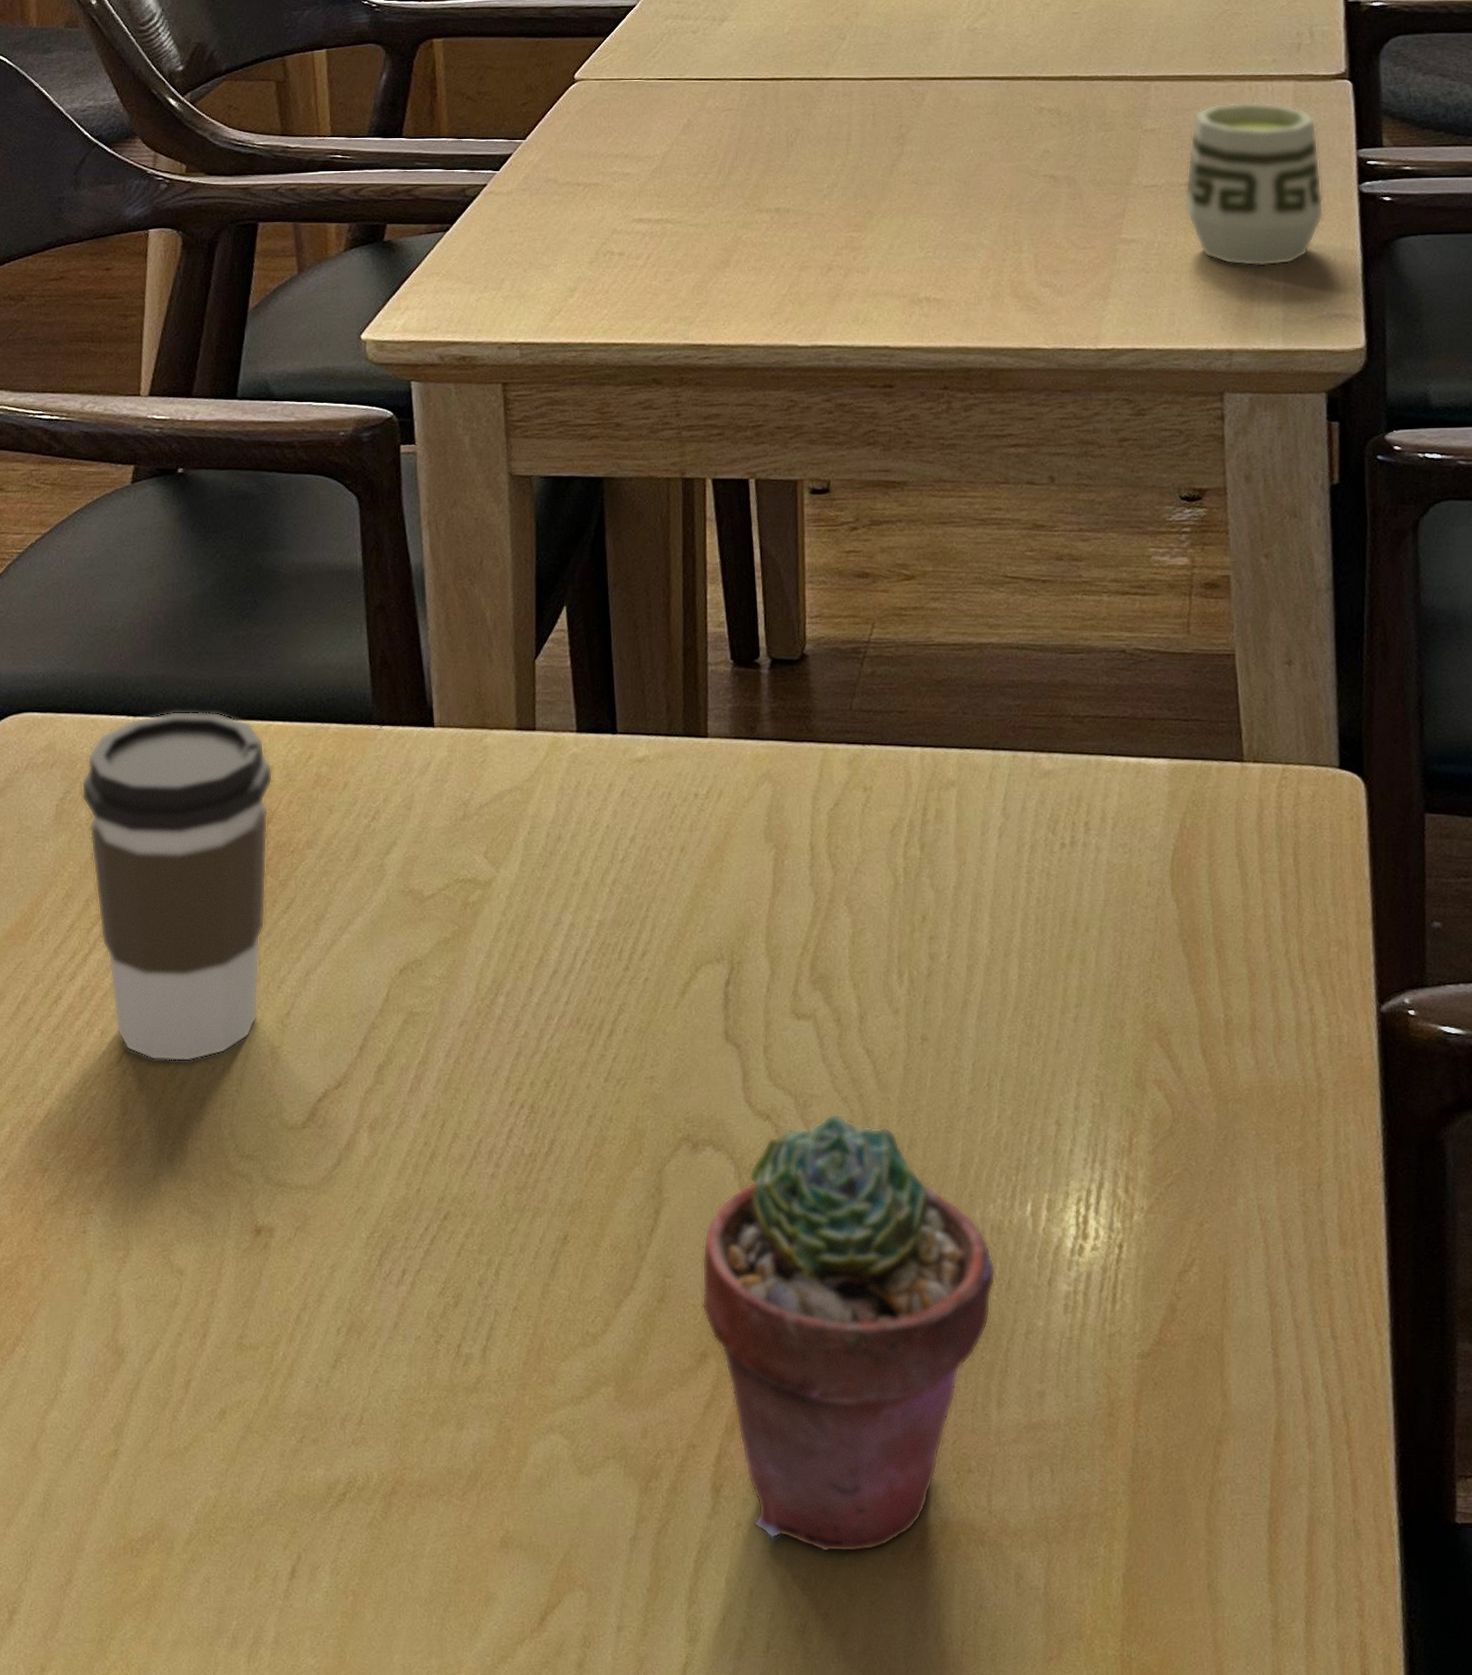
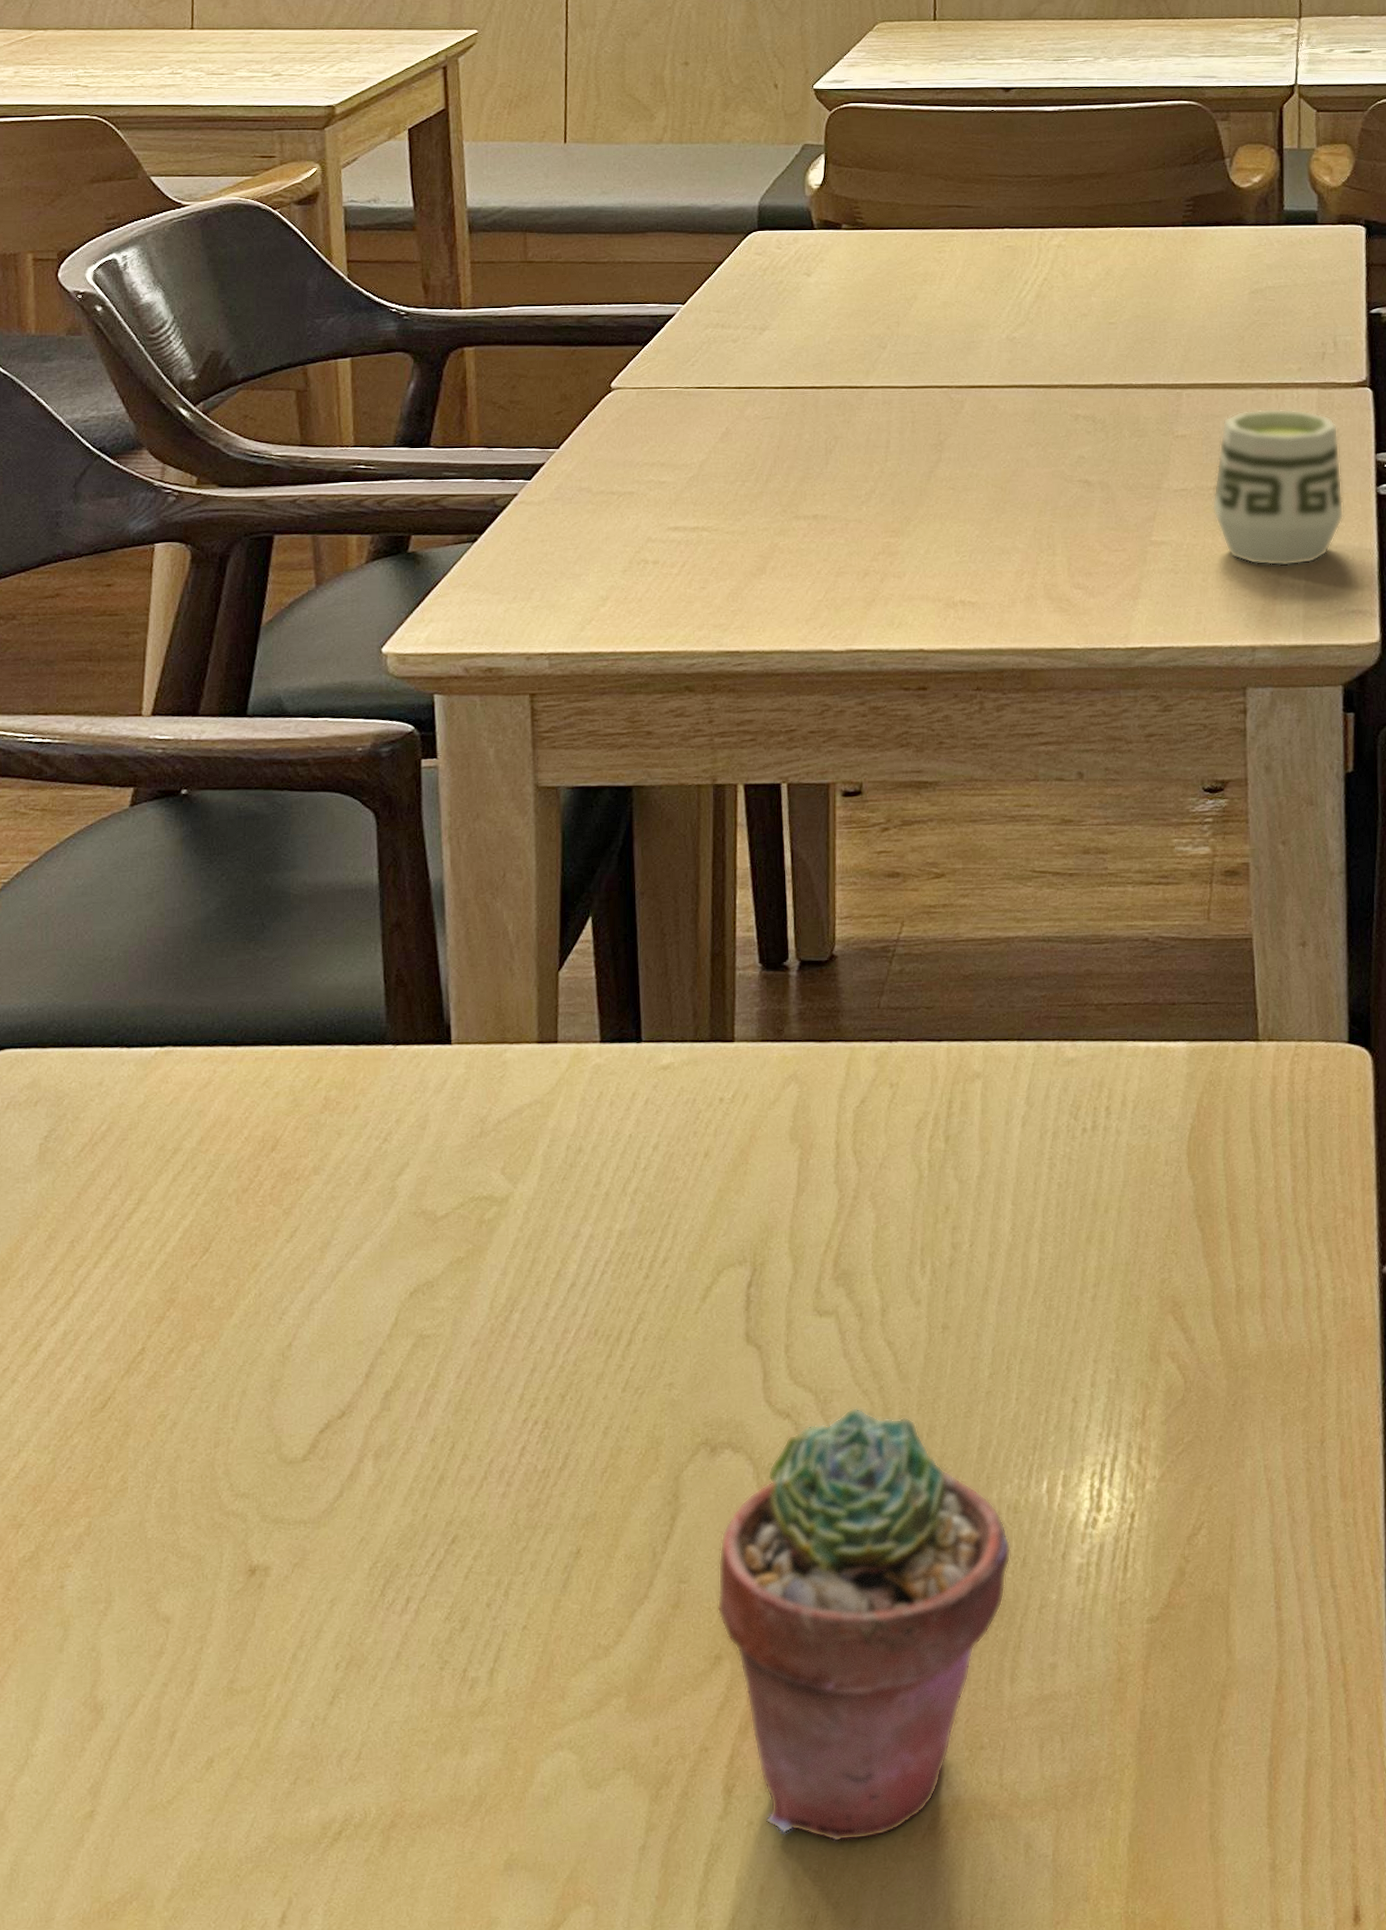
coffee cup: present [81,711,273,1062] -> none [68,1039,279,1403]

